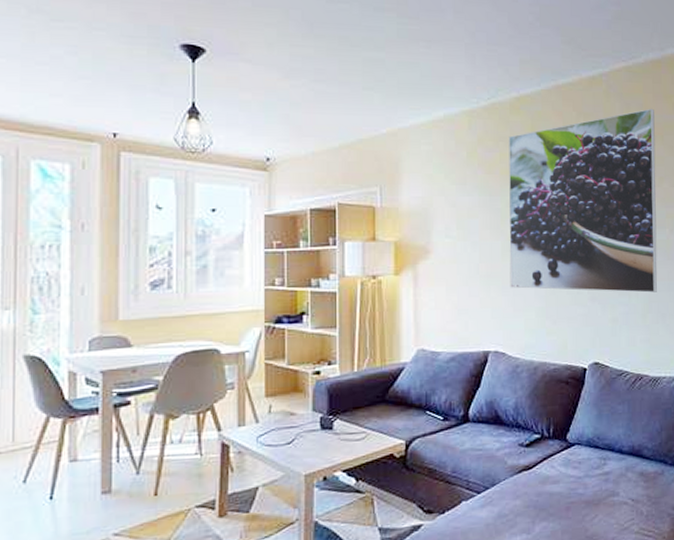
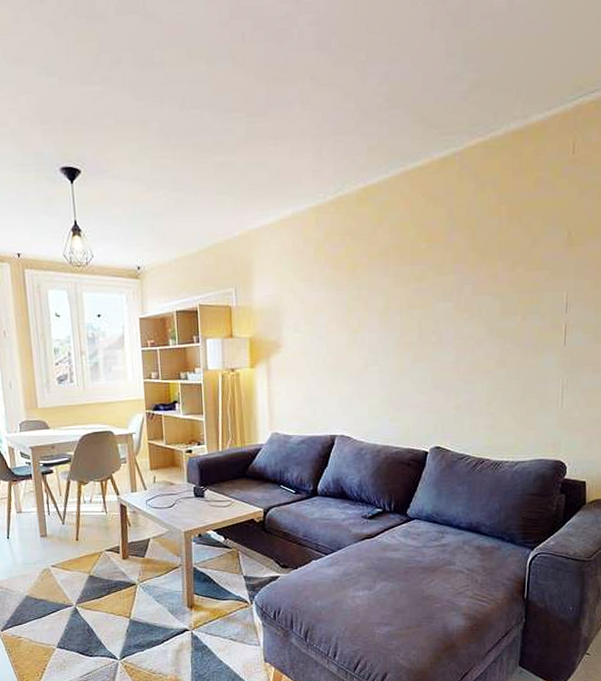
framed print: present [508,108,658,293] -> none [355,186,512,381]

